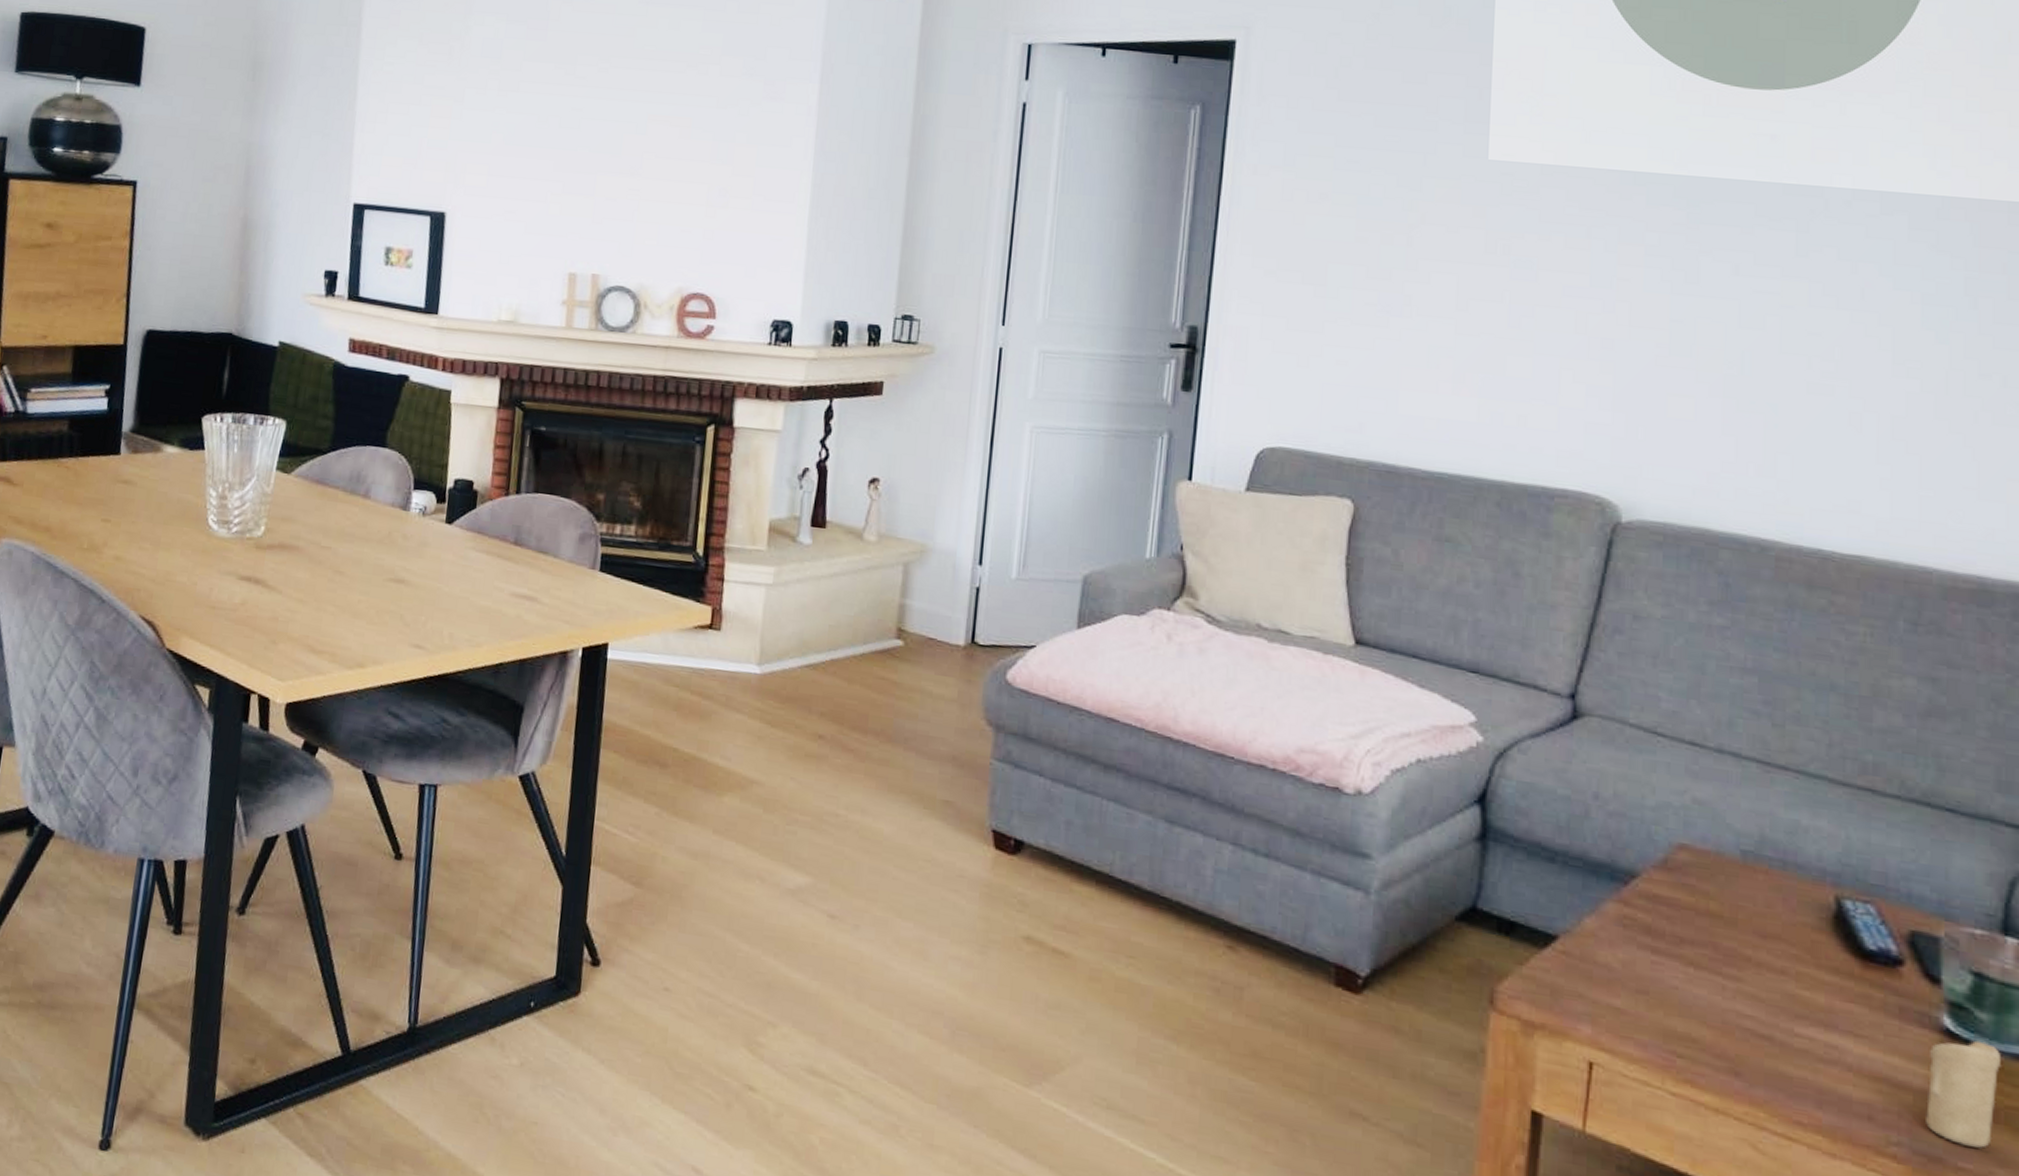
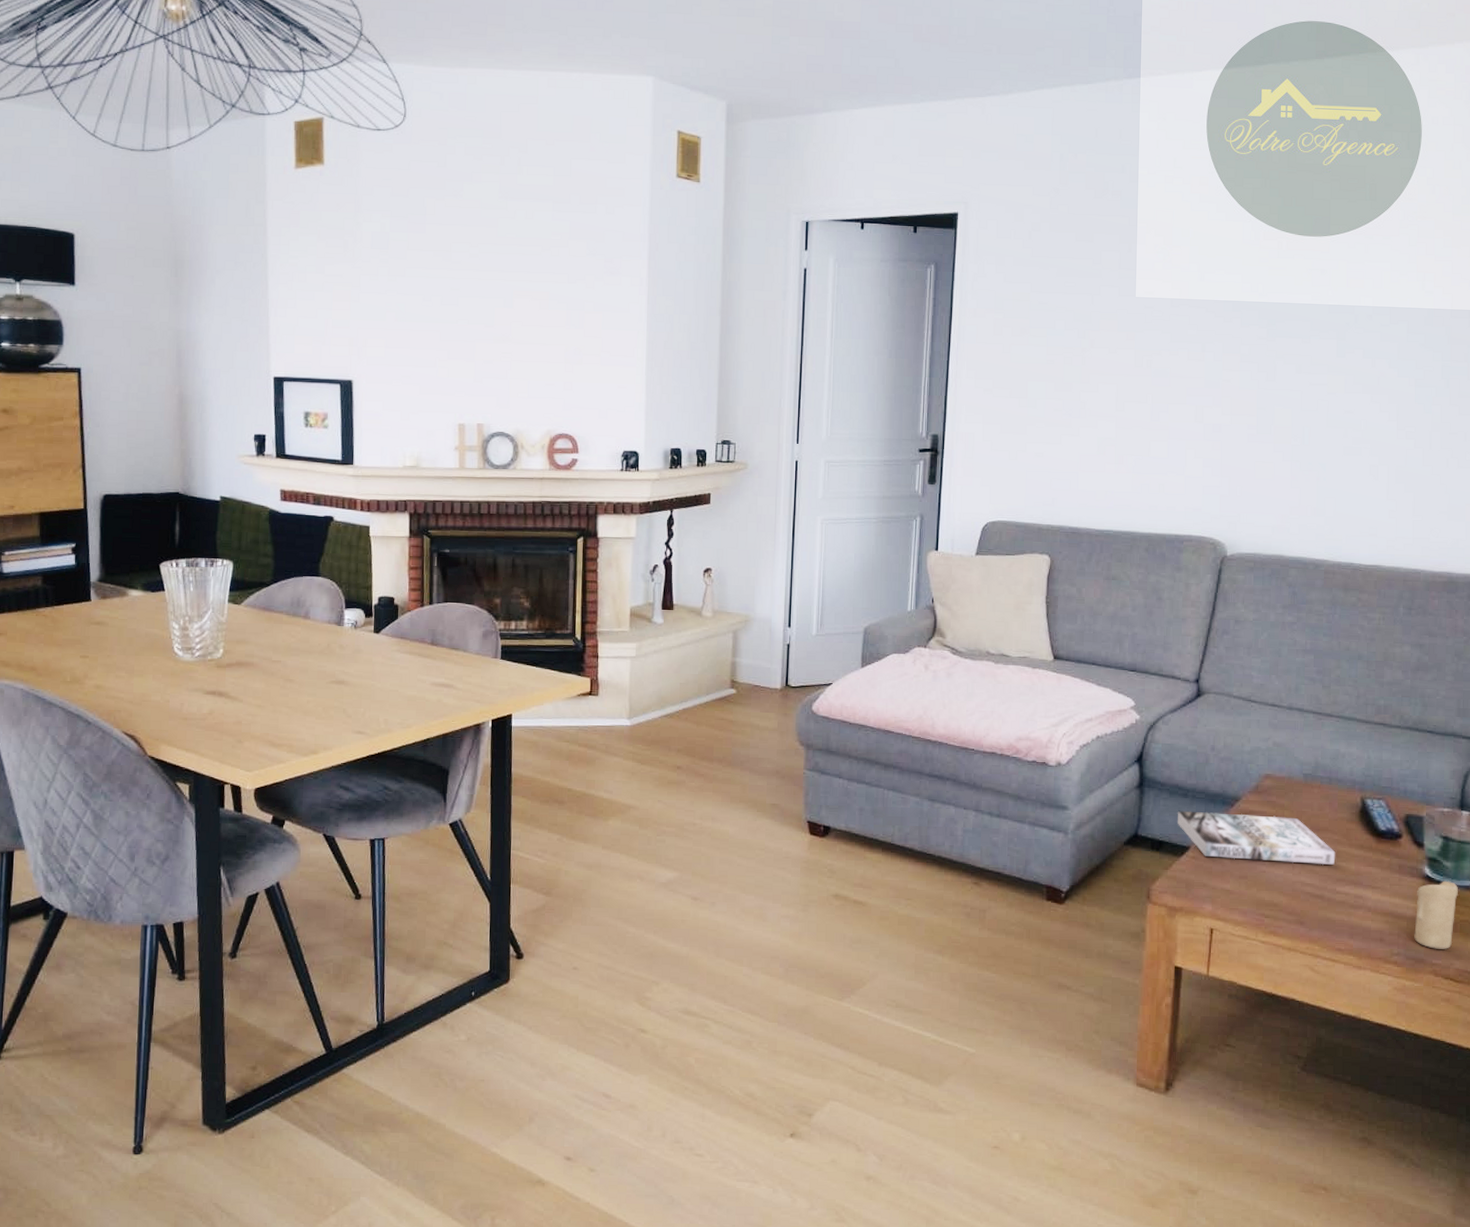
book: none [1538,880,1793,992] -> present [1177,810,1336,866]

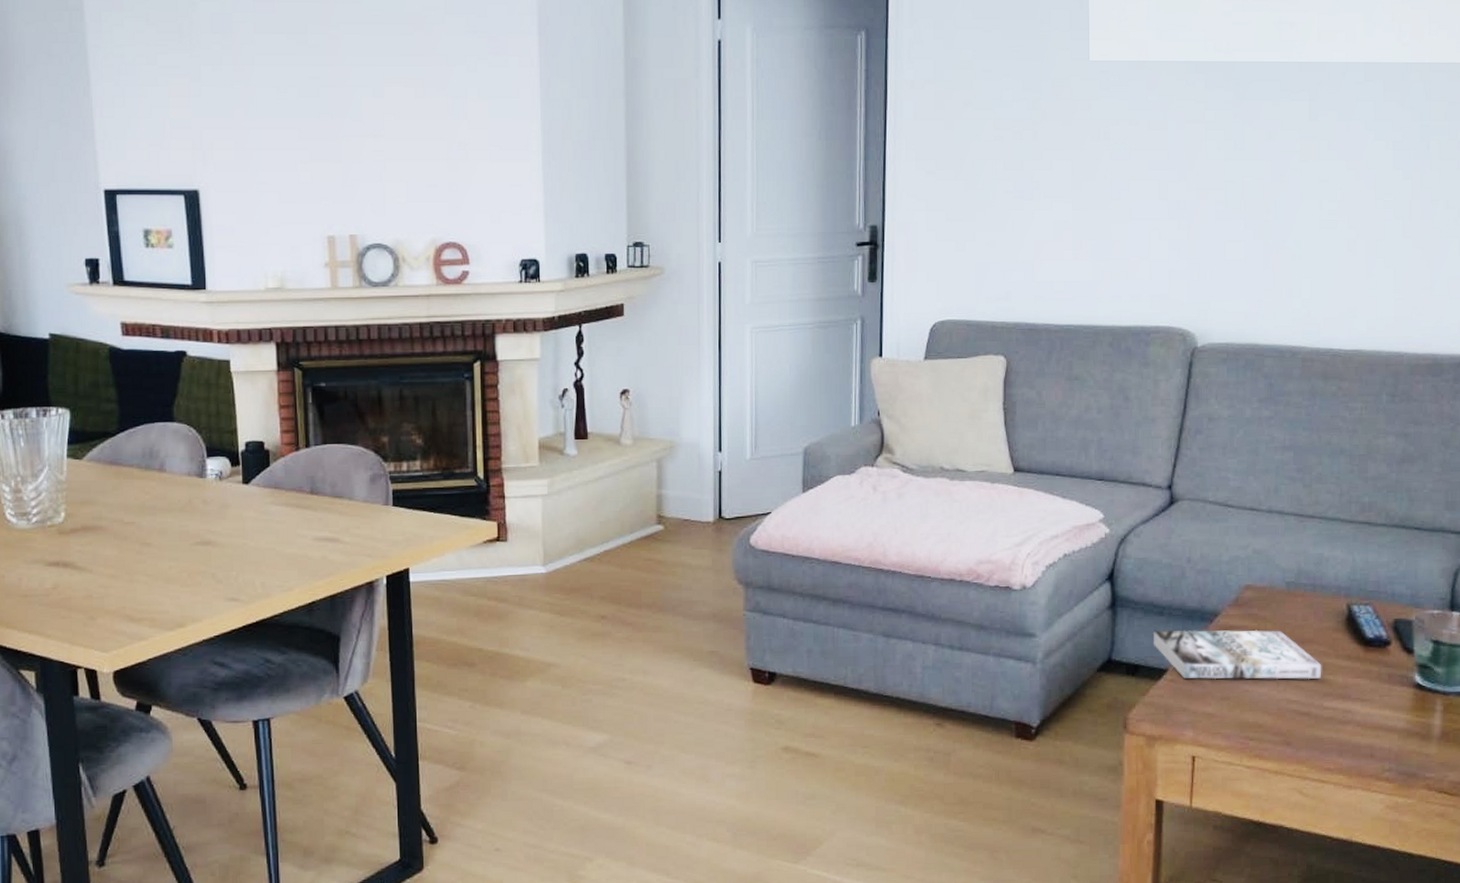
candle: present [1414,880,1458,949] -> none [1406,687,1450,762]

